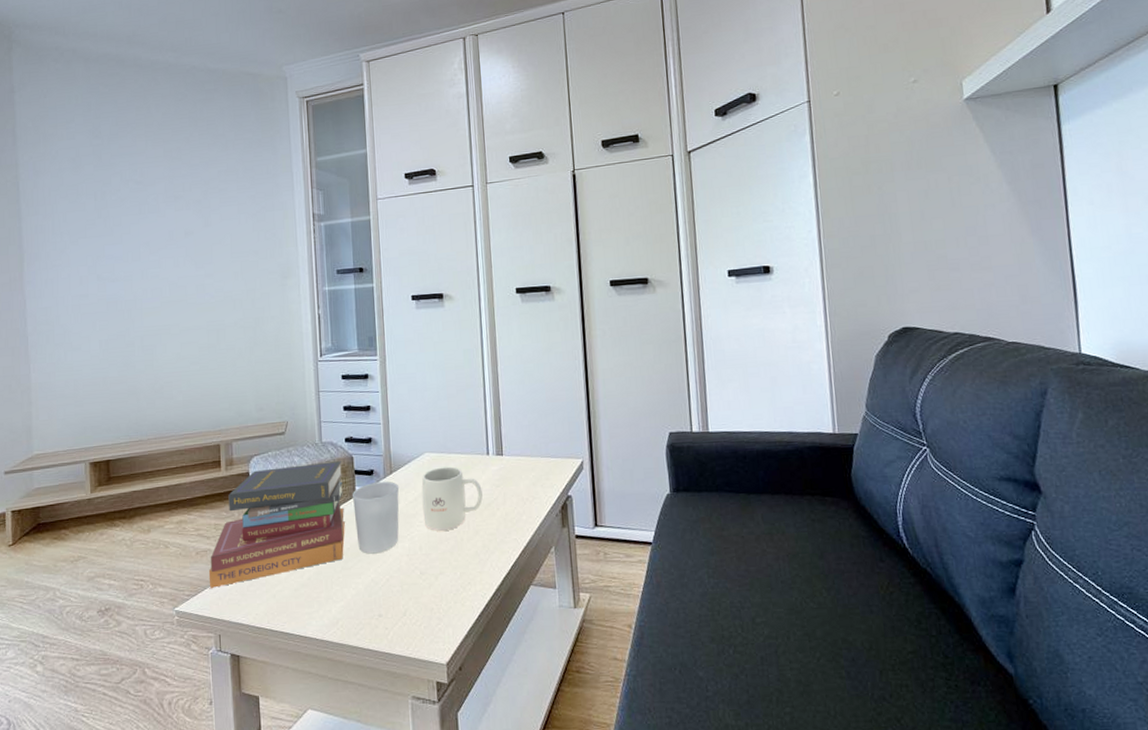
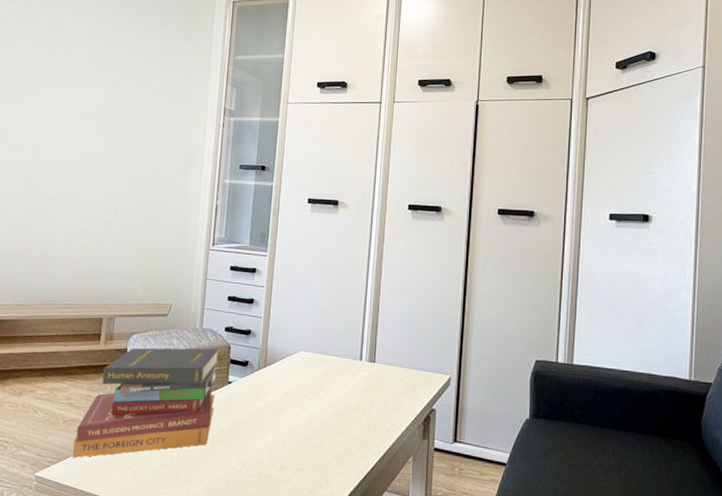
candle holder: present [352,481,400,554] -> none [223,373,272,443]
mug: present [421,466,483,531] -> none [290,366,351,429]

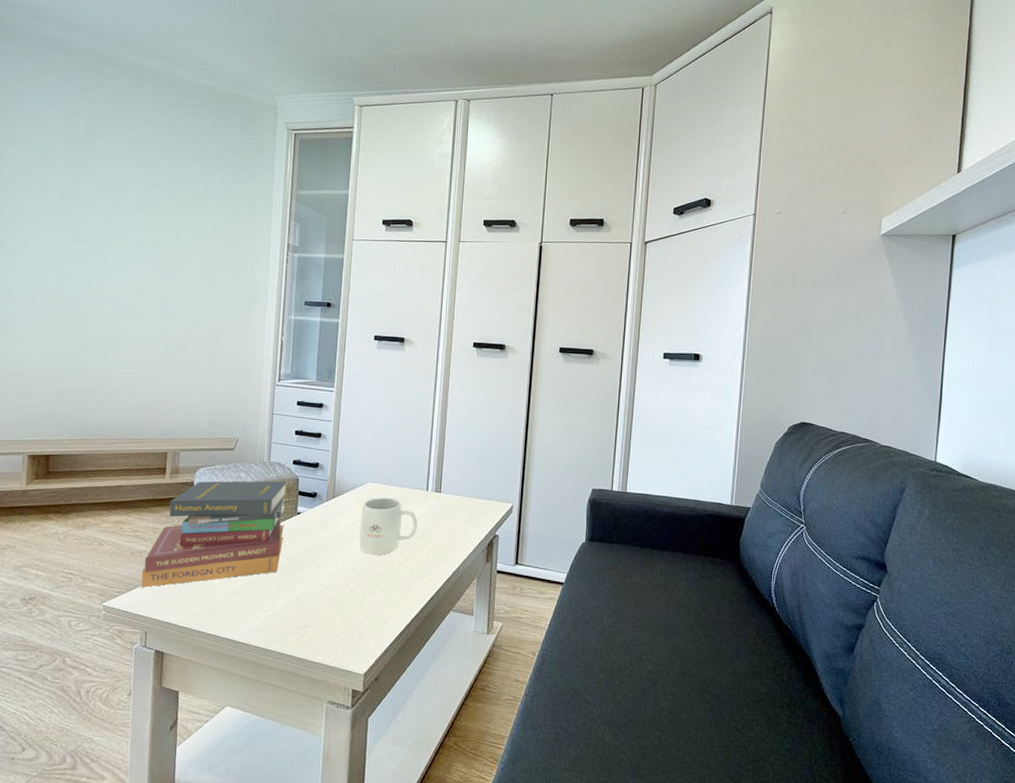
mug: none [290,366,351,429] -> present [359,497,418,555]

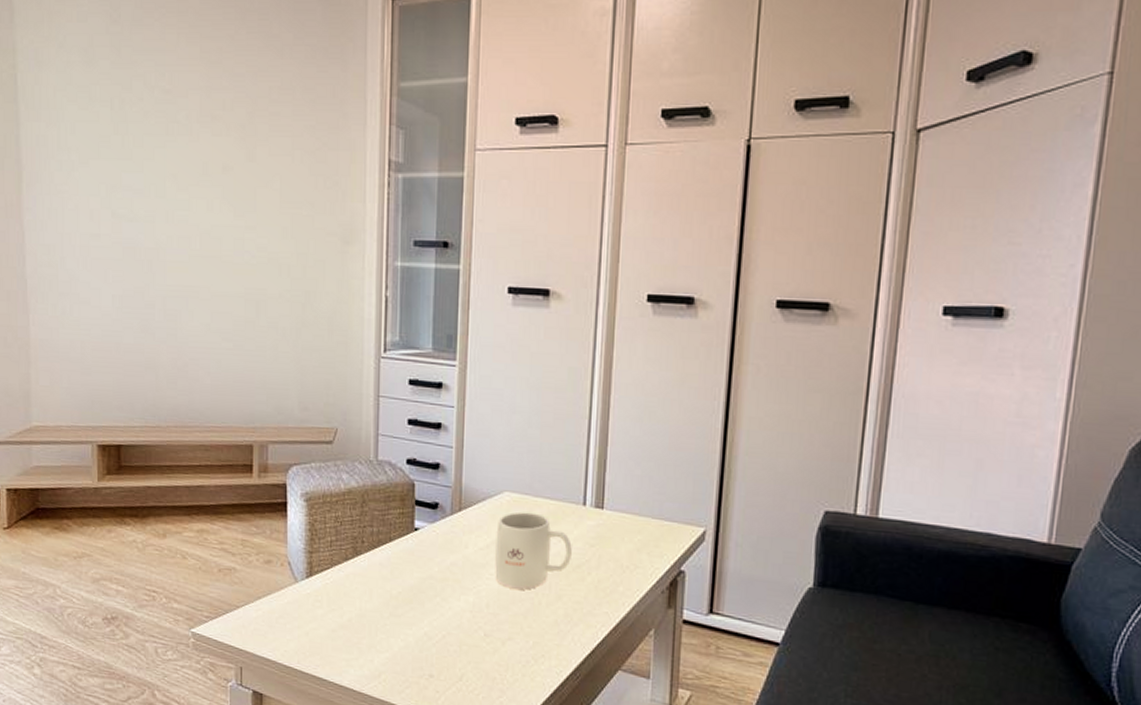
books: present [141,481,288,587] -> none [232,483,401,614]

